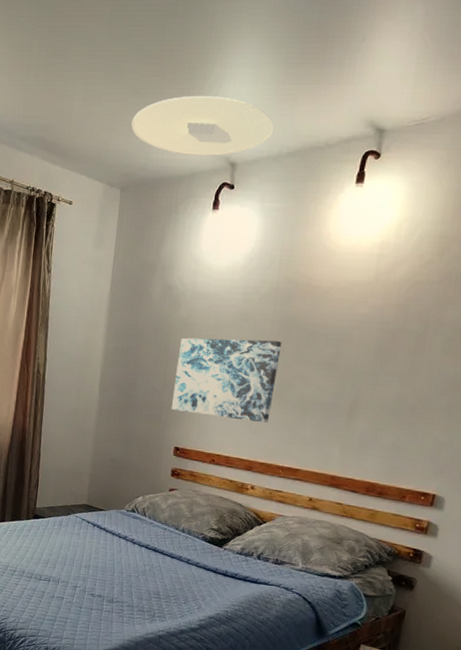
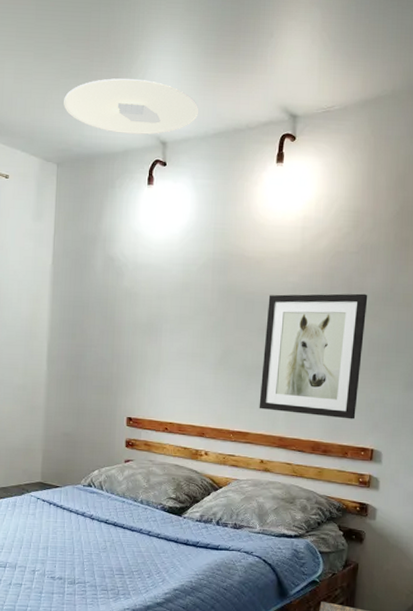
wall art: present [171,338,282,423] -> none [121,308,223,389]
wall art: none [312,326,447,462] -> present [259,293,368,419]

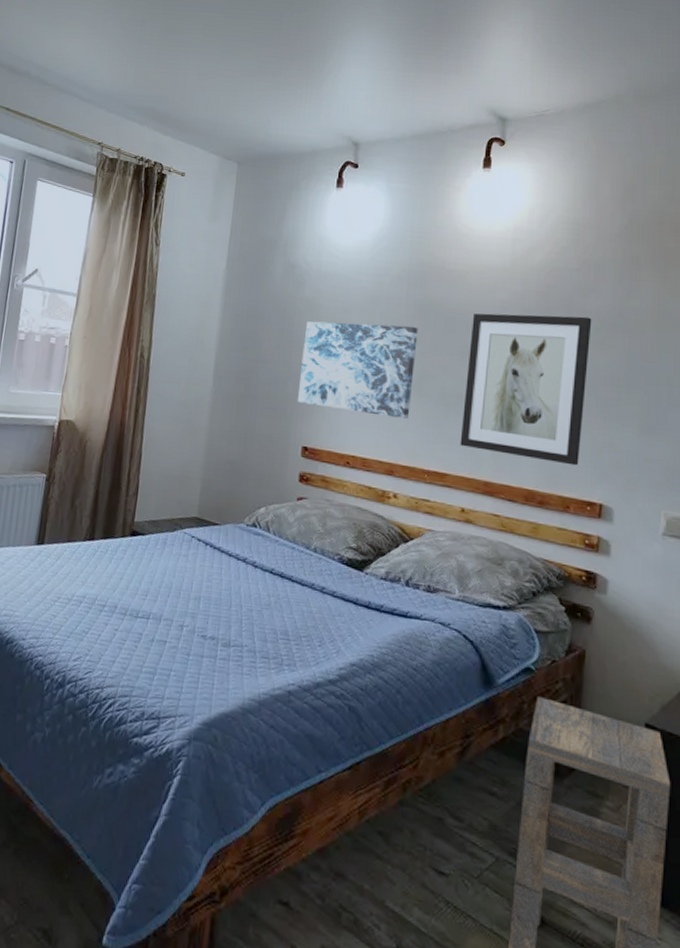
ceiling light: present [64,78,199,135] -> none [249,77,397,135]
wall art: none [121,308,223,389] -> present [297,321,418,419]

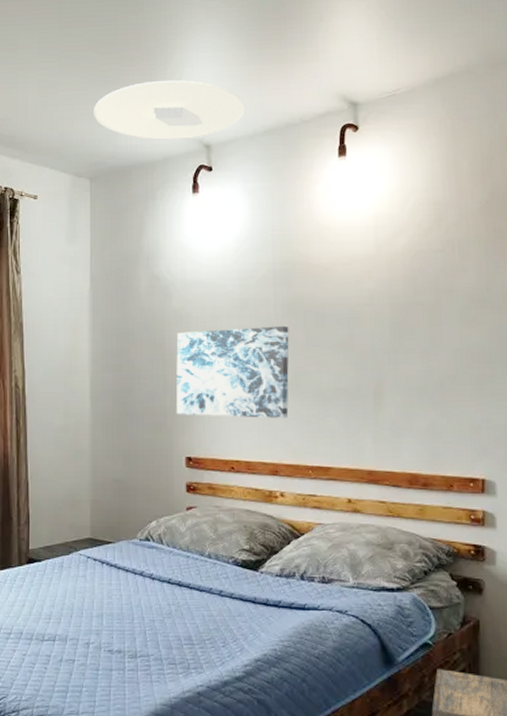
ceiling light: none [249,77,397,135] -> present [94,80,245,141]
wall art: present [460,313,592,466] -> none [340,296,461,445]

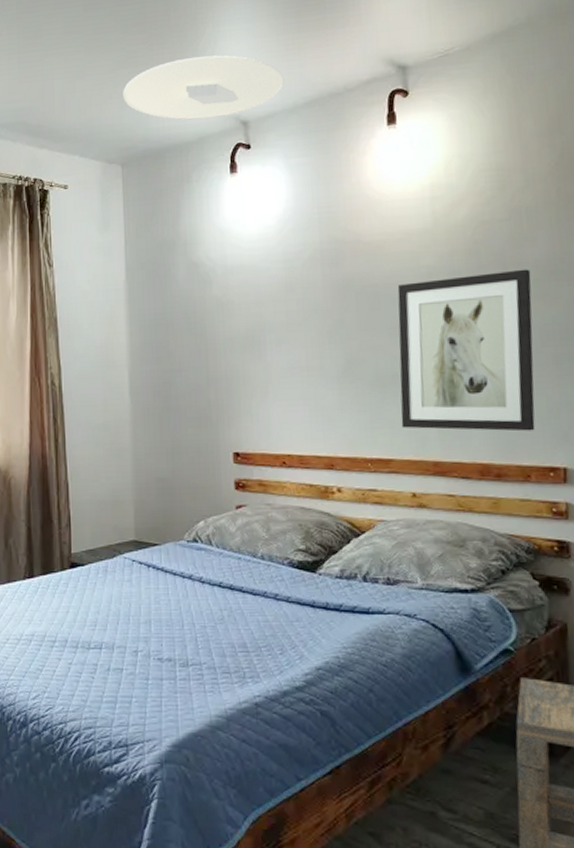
wall art: present [176,325,289,418] -> none [219,309,343,409]
wall art: none [340,296,461,445] -> present [397,269,535,432]

